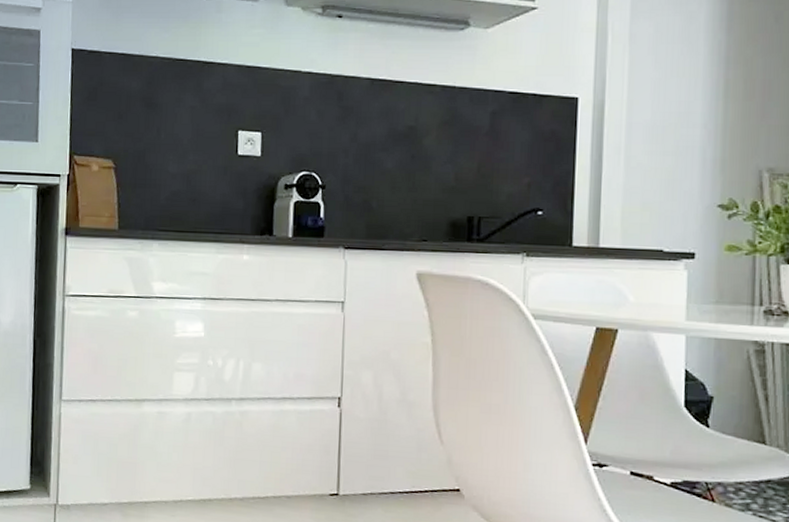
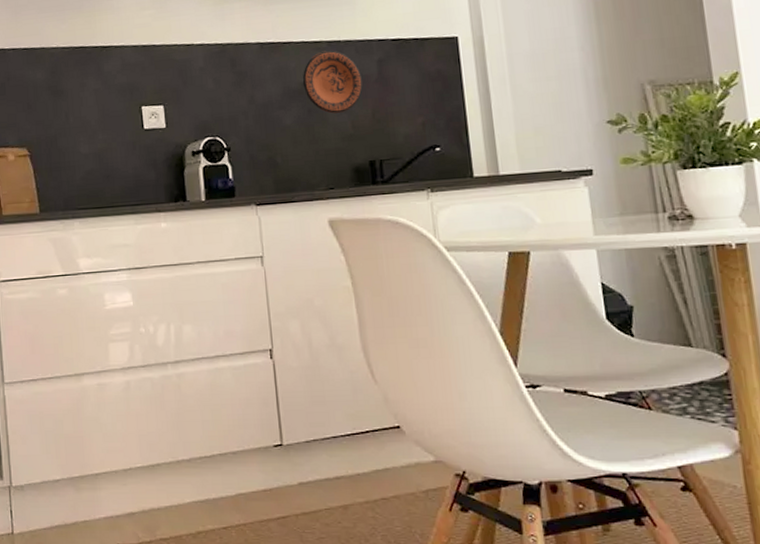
decorative plate: none [410,95,472,163] -> present [302,50,363,114]

